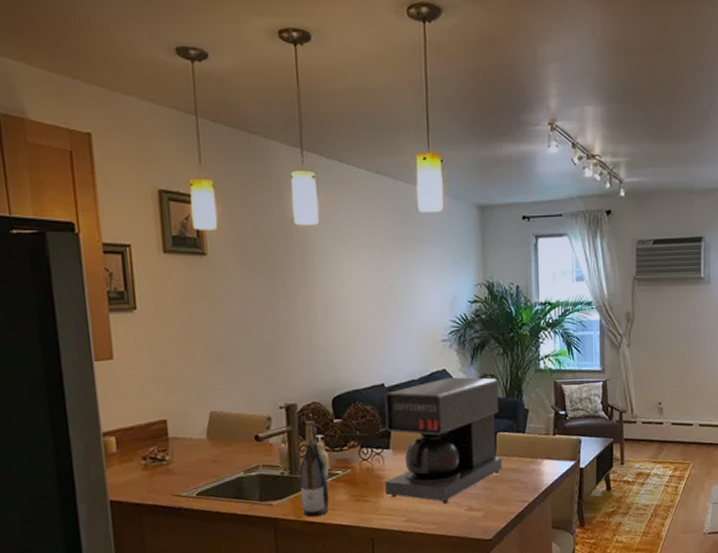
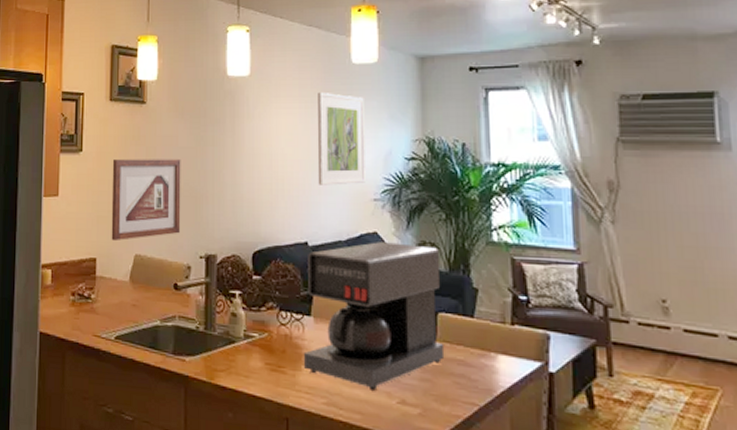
picture frame: none [174,313,258,401] -> present [111,158,181,242]
wine bottle: present [299,421,329,518] -> none [214,274,242,382]
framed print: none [388,240,435,330] -> present [317,92,366,185]

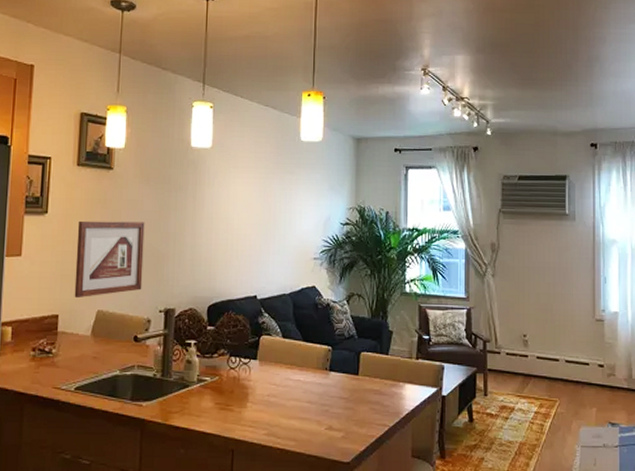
coffee maker: present [303,242,445,391] -> none [248,294,365,420]
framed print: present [317,92,366,185] -> none [267,164,309,246]

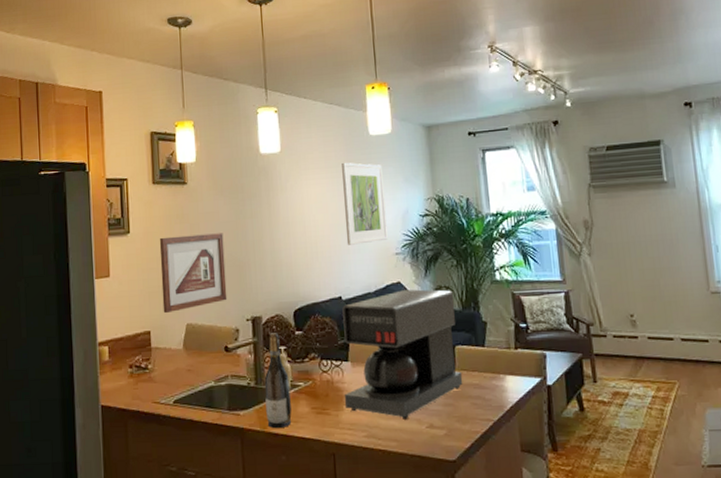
wine bottle: none [169,326,196,422] -> present [264,333,292,429]
coffee maker: none [248,294,365,420] -> present [342,289,463,420]
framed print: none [267,164,309,246] -> present [342,162,388,245]

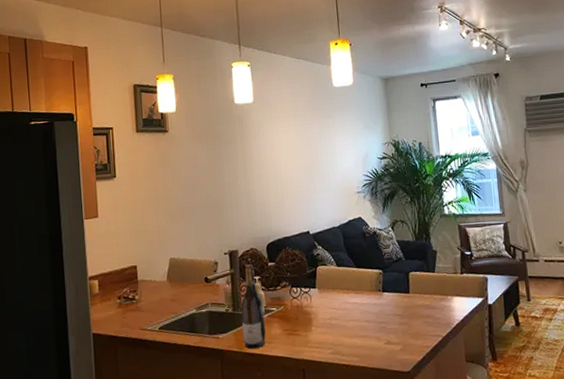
picture frame: present [159,233,227,314] -> none [143,176,207,250]
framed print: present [342,162,388,245] -> none [309,111,350,185]
coffee maker: present [342,289,463,420] -> none [310,223,416,338]

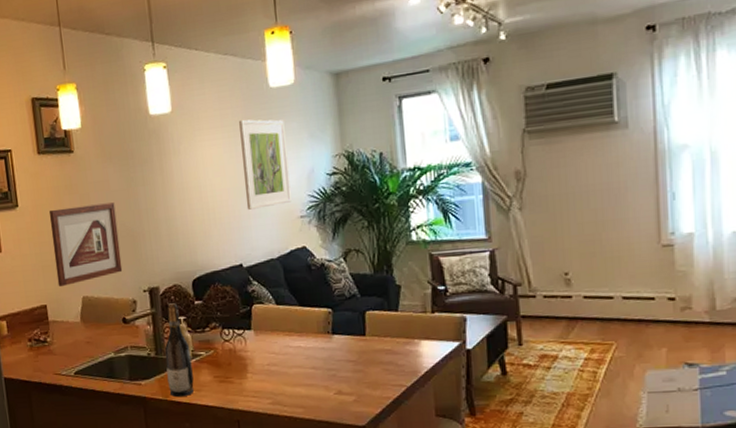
picture frame: none [143,176,207,250] -> present [49,202,123,287]
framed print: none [309,111,350,185] -> present [239,119,292,210]

